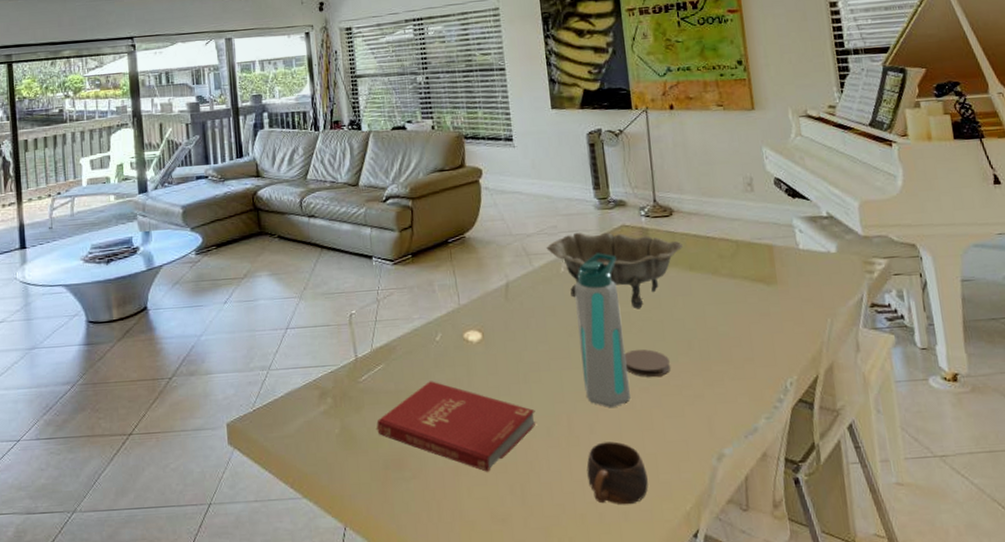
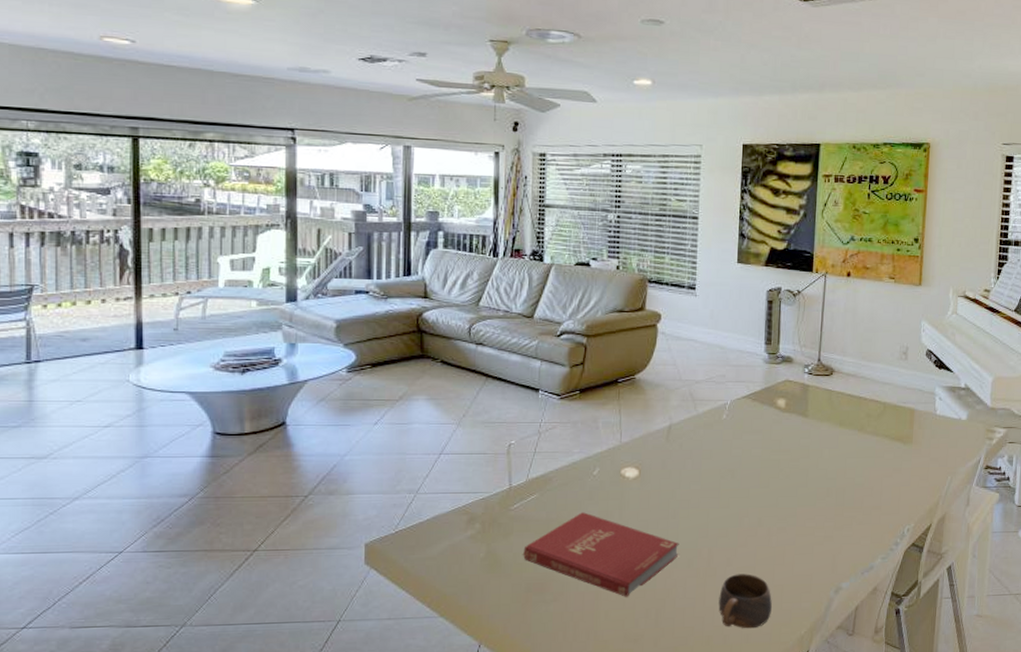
decorative bowl: present [546,232,683,309] -> none [712,382,837,458]
water bottle: present [574,253,630,407] -> none [728,404,776,543]
coaster: present [624,349,670,377] -> none [768,493,808,518]

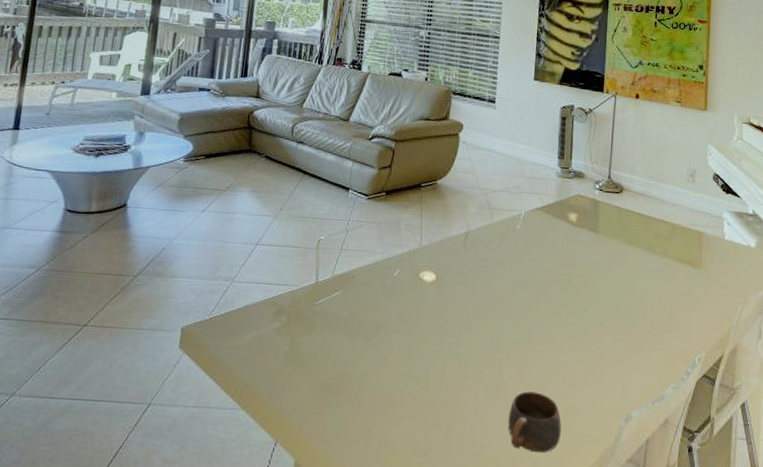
book: present [523,512,679,597] -> none [323,313,472,406]

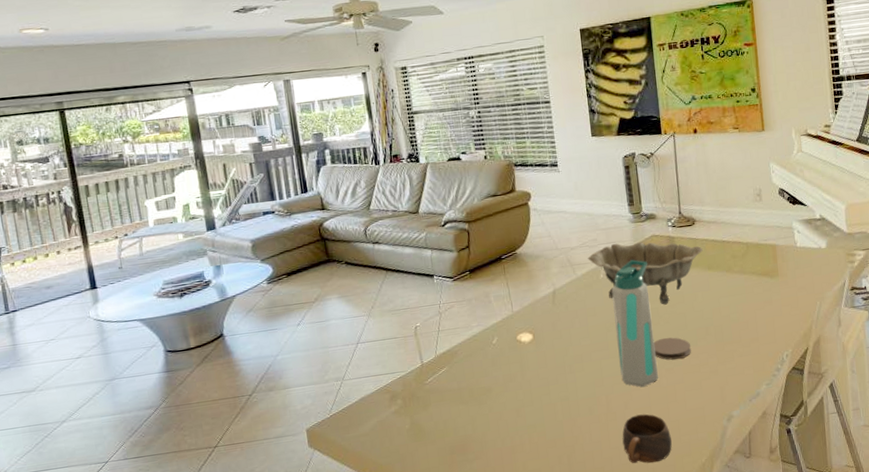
decorative bowl: none [508,194,627,273] -> present [588,241,703,305]
water bottle: none [519,216,567,360] -> present [611,259,658,387]
coaster: none [559,309,598,337] -> present [653,337,691,360]

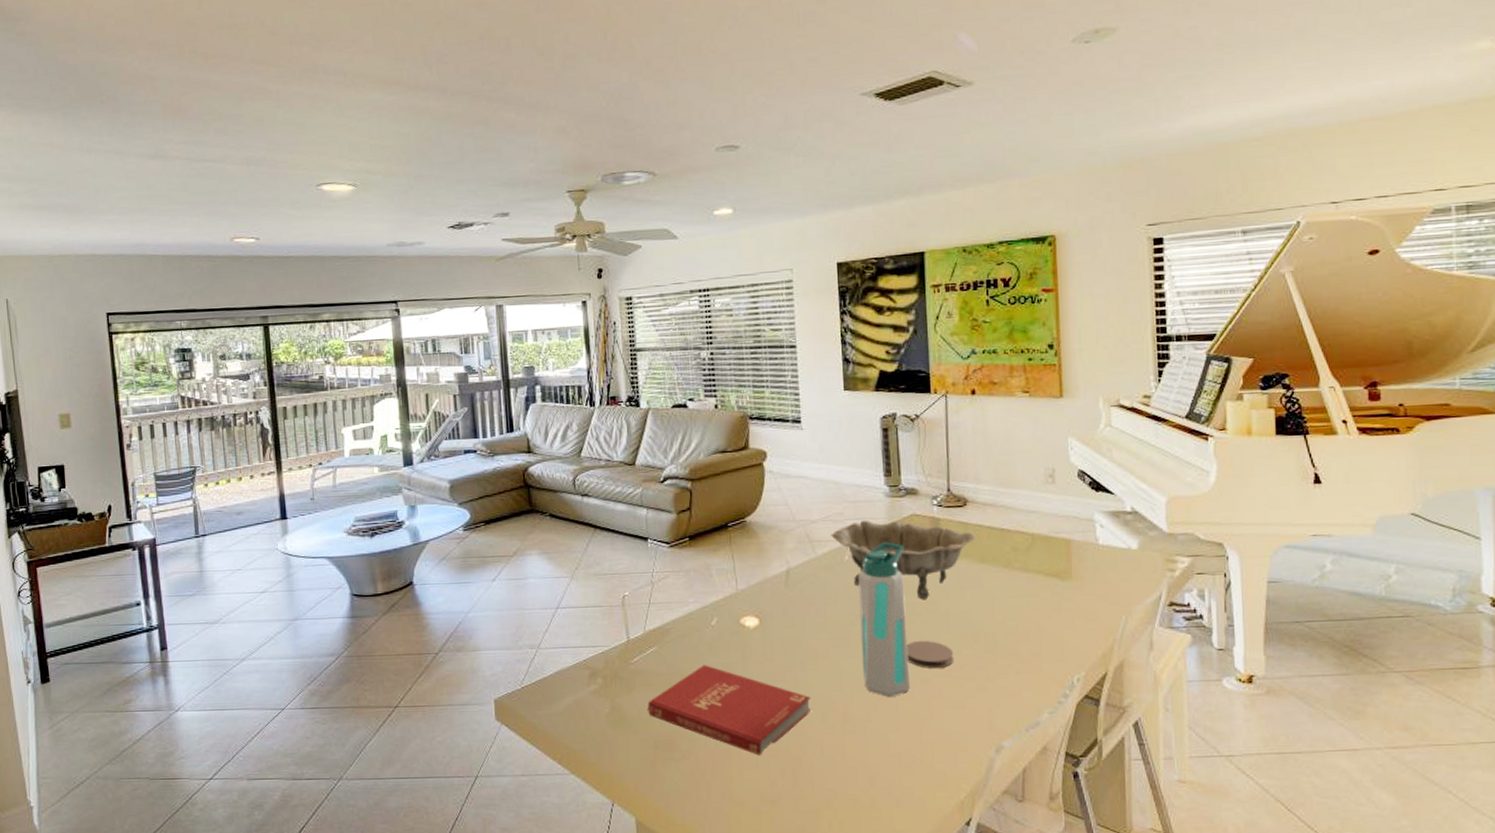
book: none [442,377,580,448] -> present [647,665,812,755]
cup: present [622,413,672,464] -> none [861,730,923,792]

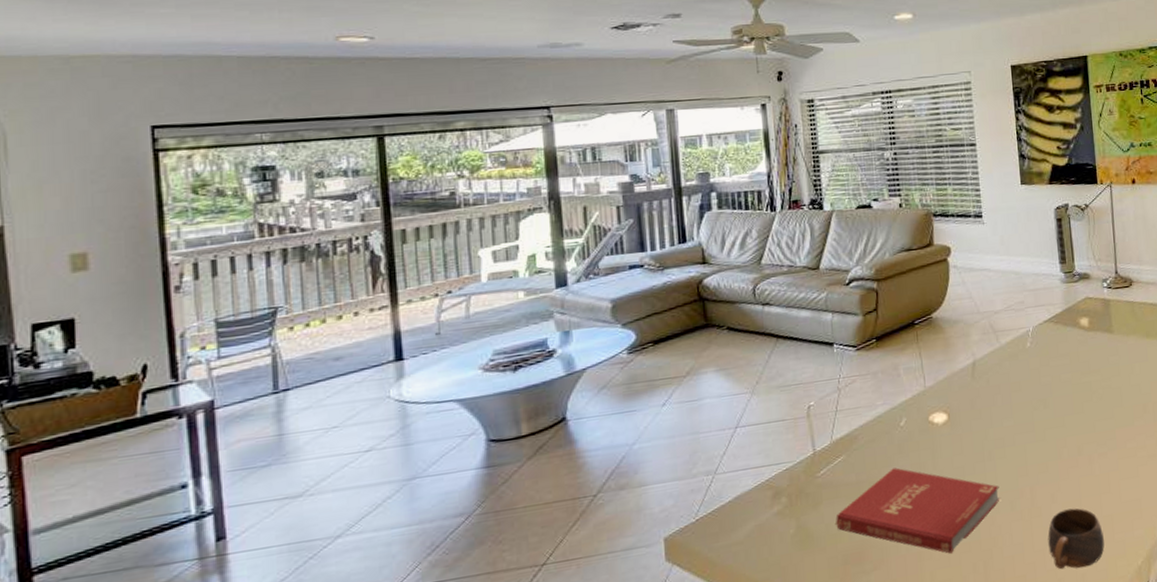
decorative bowl: present [831,520,975,600] -> none [1013,305,1141,378]
water bottle: present [858,542,910,697] -> none [1039,325,1090,476]
cup: none [861,730,923,792] -> present [1047,508,1105,570]
coaster: present [906,640,953,668] -> none [1085,416,1127,443]

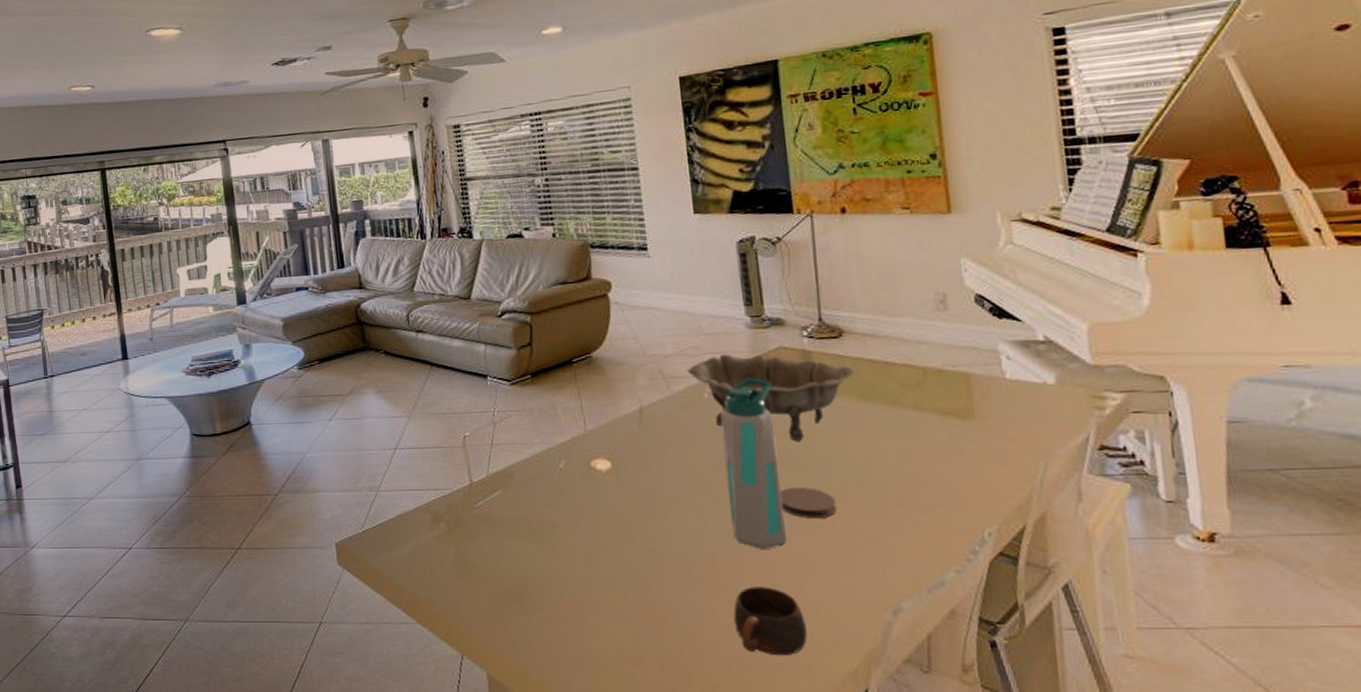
book: present [835,467,1000,554] -> none [494,510,675,610]
decorative bowl: none [1013,305,1141,378] -> present [687,353,855,442]
water bottle: none [1039,325,1090,476] -> present [720,377,787,549]
coaster: none [1085,416,1127,443] -> present [780,486,836,518]

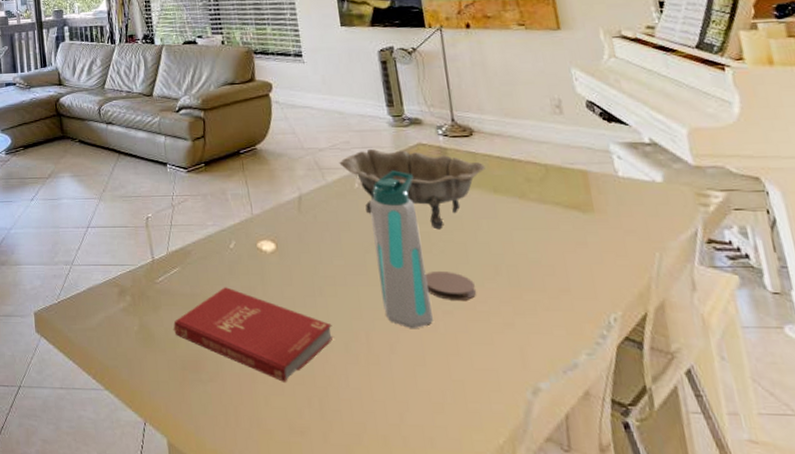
book: none [494,510,675,610] -> present [173,287,334,382]
cup: present [733,587,807,656] -> none [388,363,456,431]

